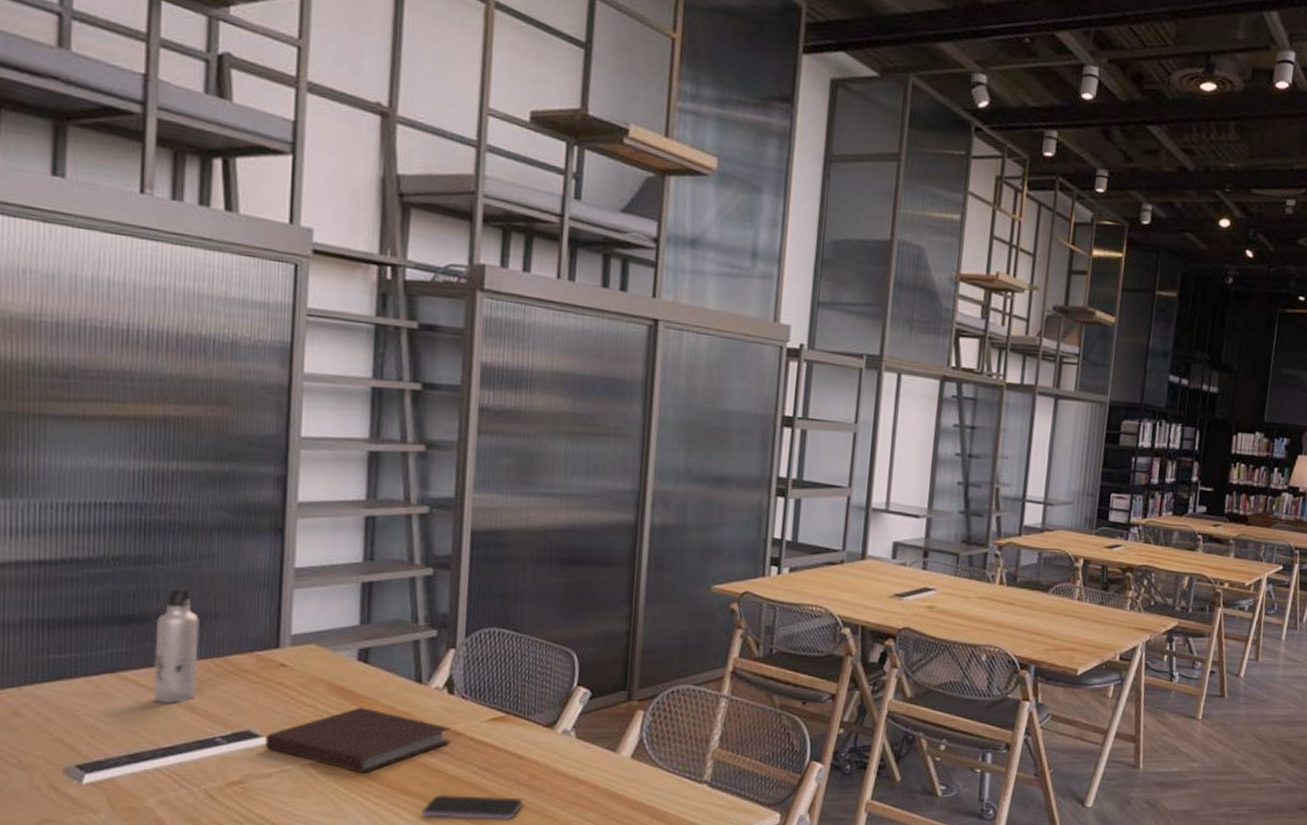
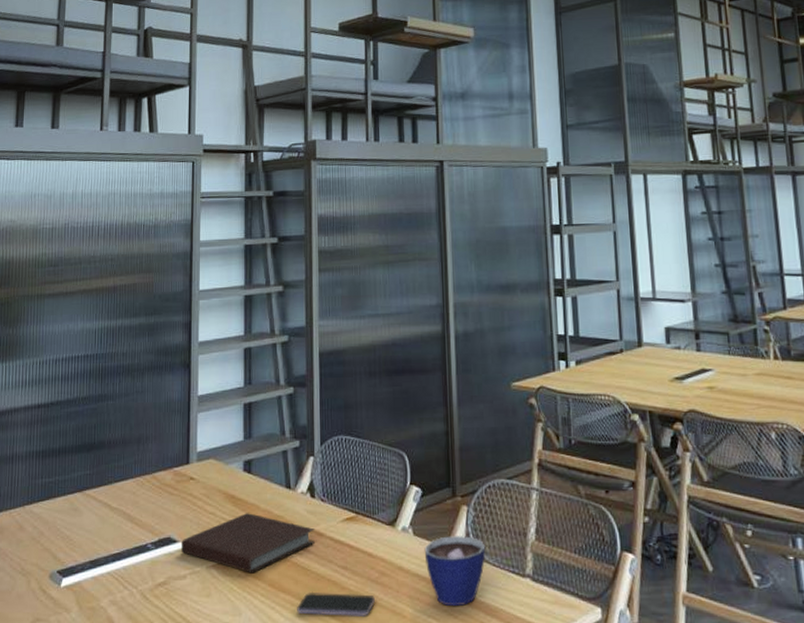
water bottle: present [152,587,199,703] -> none [106,418,136,515]
cup: none [587,740,661,811] -> present [424,536,486,607]

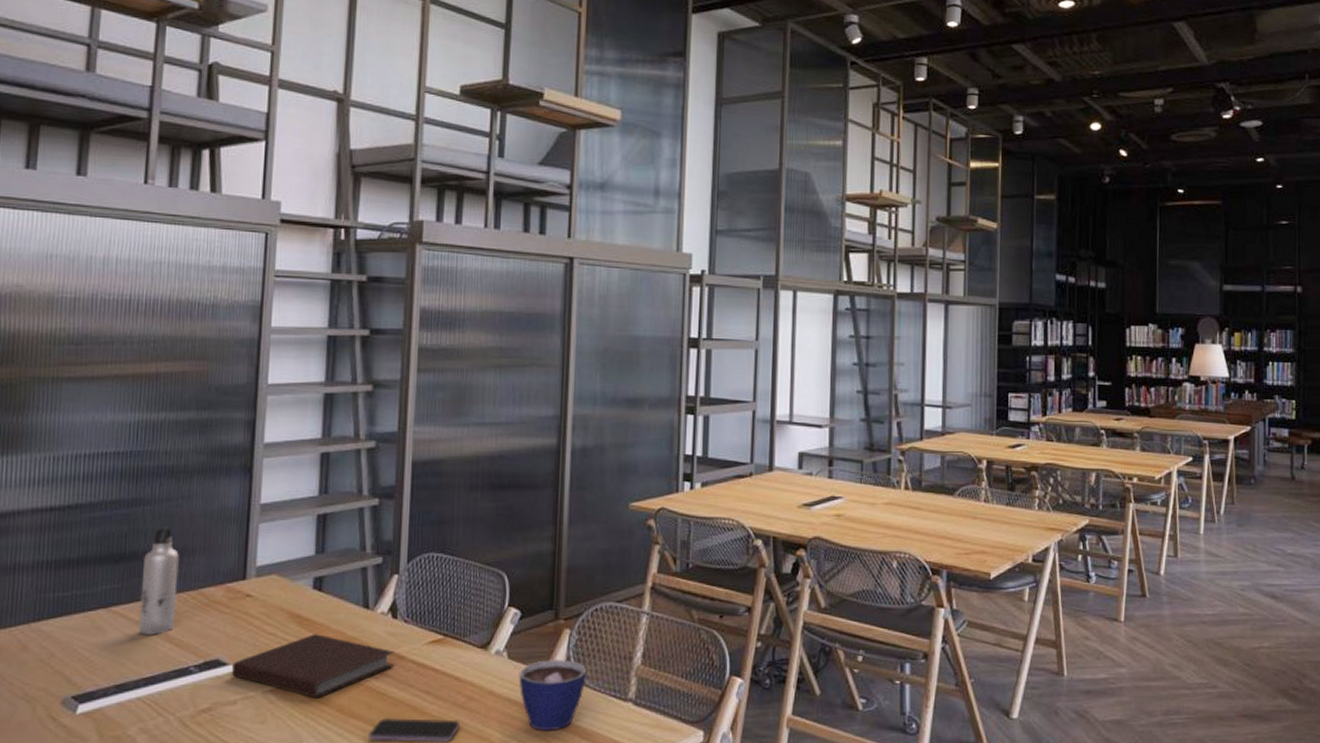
water bottle: none [106,418,136,515] -> present [138,526,179,635]

